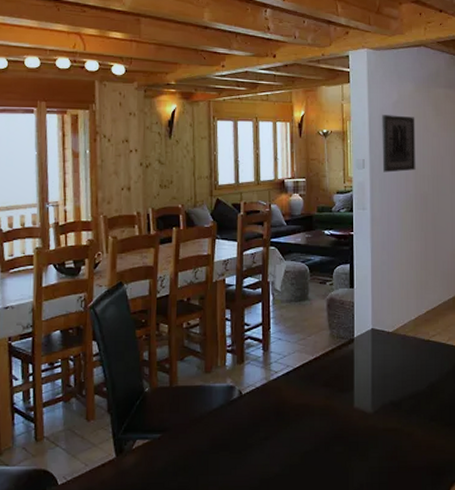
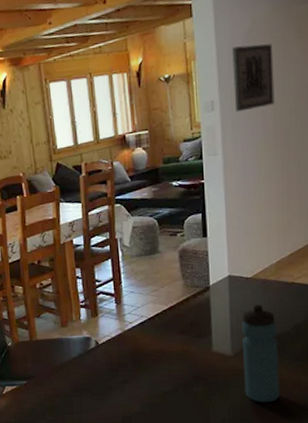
water bottle: none [382,361,415,466] -> present [242,304,280,403]

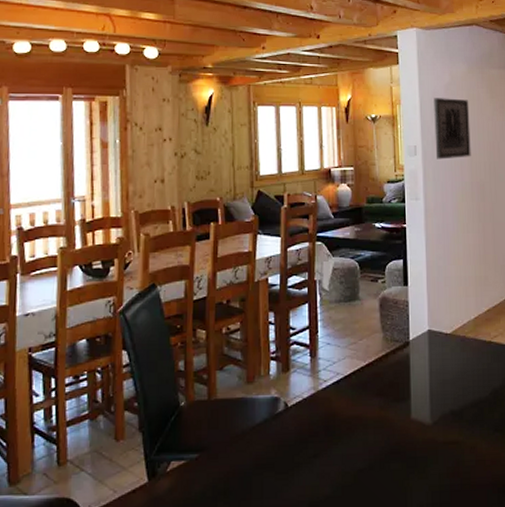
water bottle: present [242,304,280,403] -> none [441,365,480,484]

